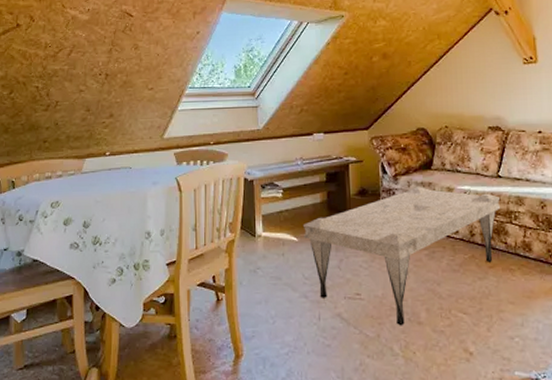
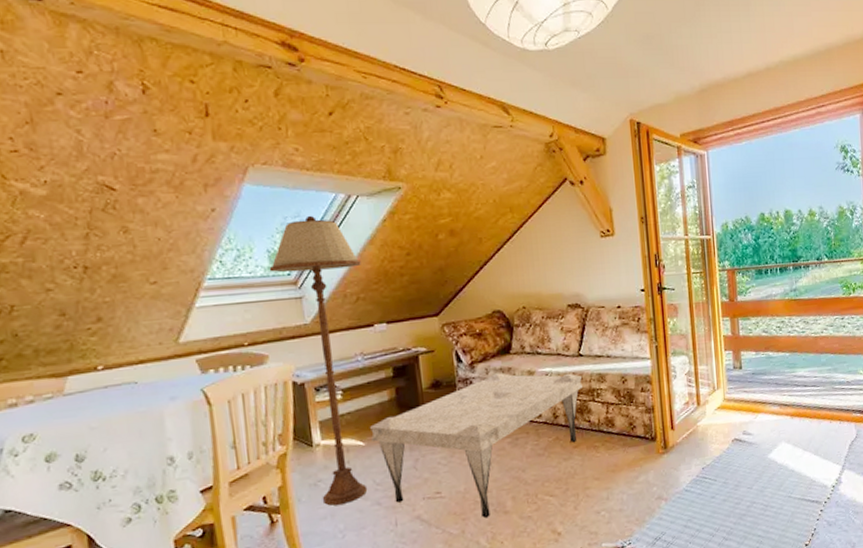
floor lamp: none [234,38,306,292] -> present [269,215,368,506]

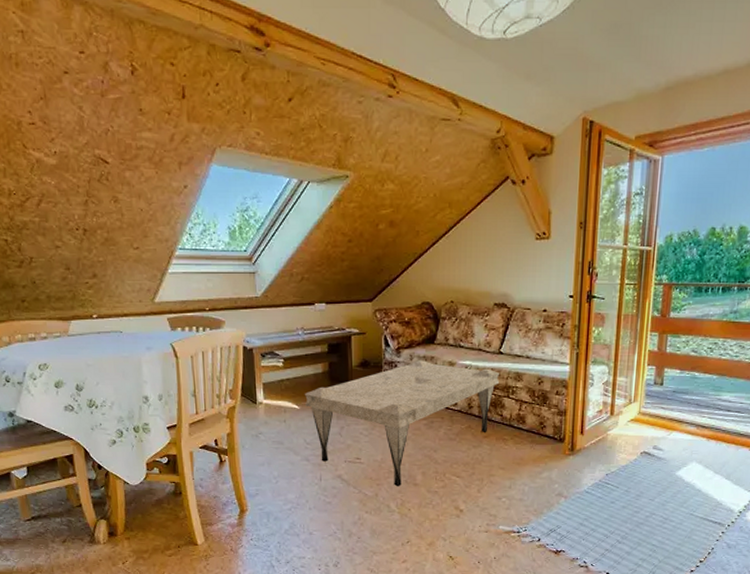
floor lamp: present [269,215,368,506] -> none [229,197,307,455]

